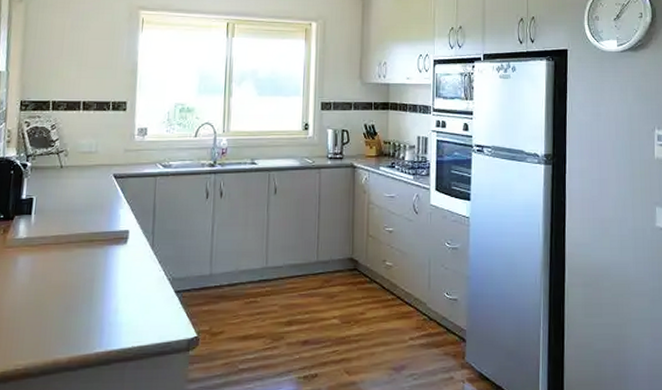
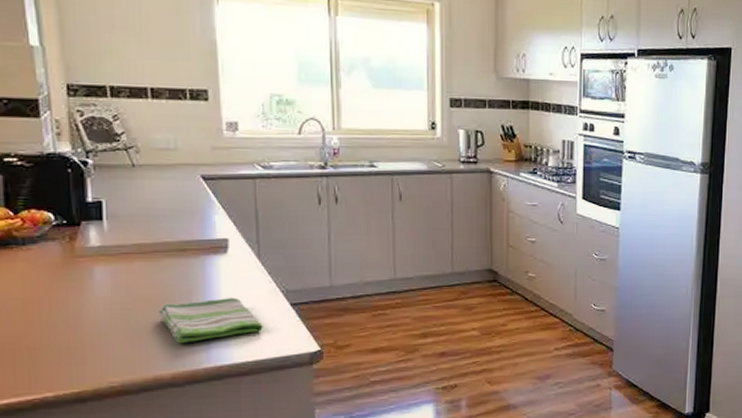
dish towel: none [64,285,150,329] -> present [158,298,263,344]

